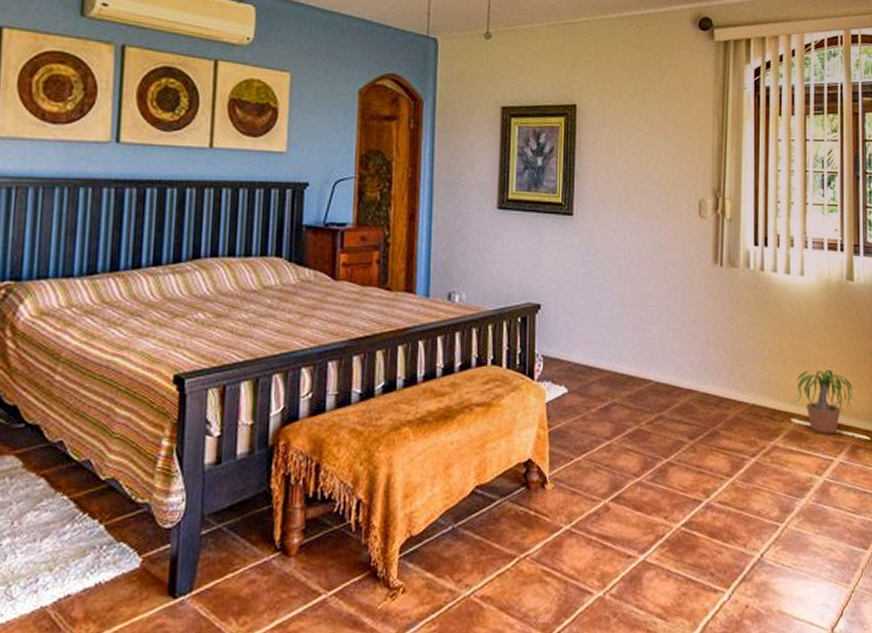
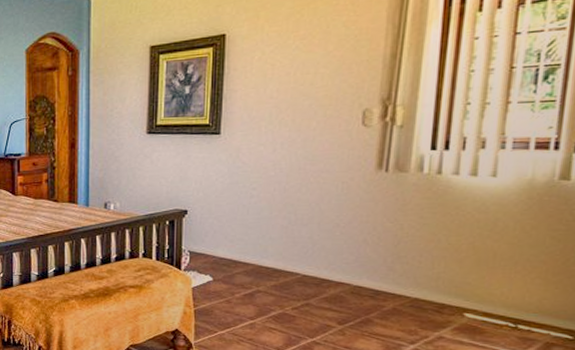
potted plant: present [793,369,859,434] -> none [468,268,561,330]

